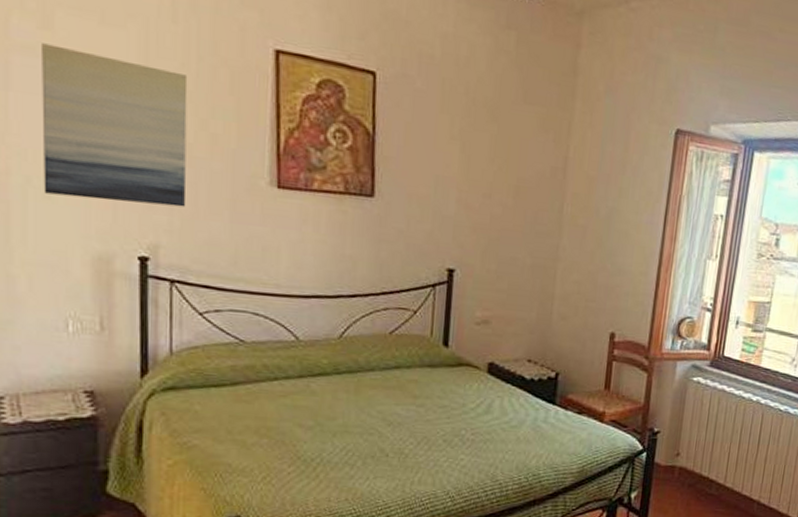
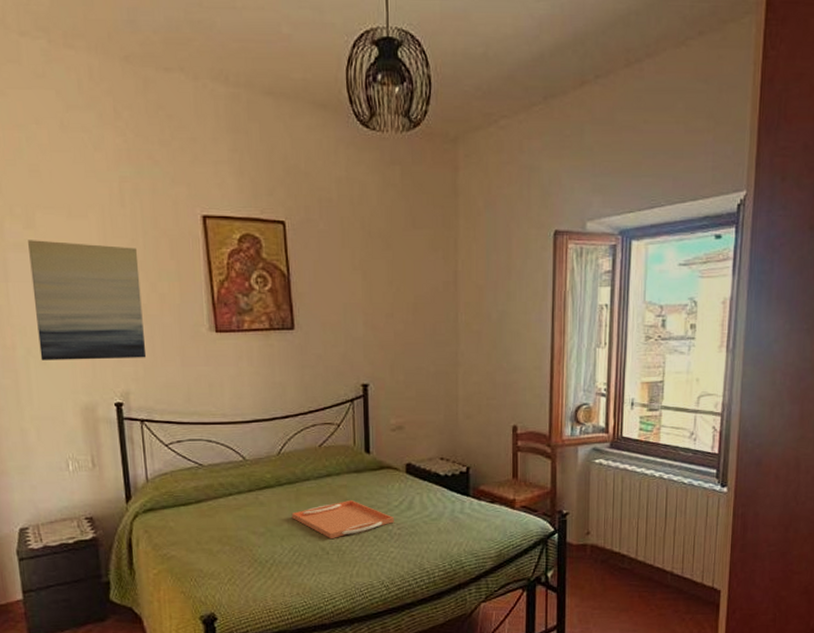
serving tray: none [348,397,468,440] -> present [291,499,394,540]

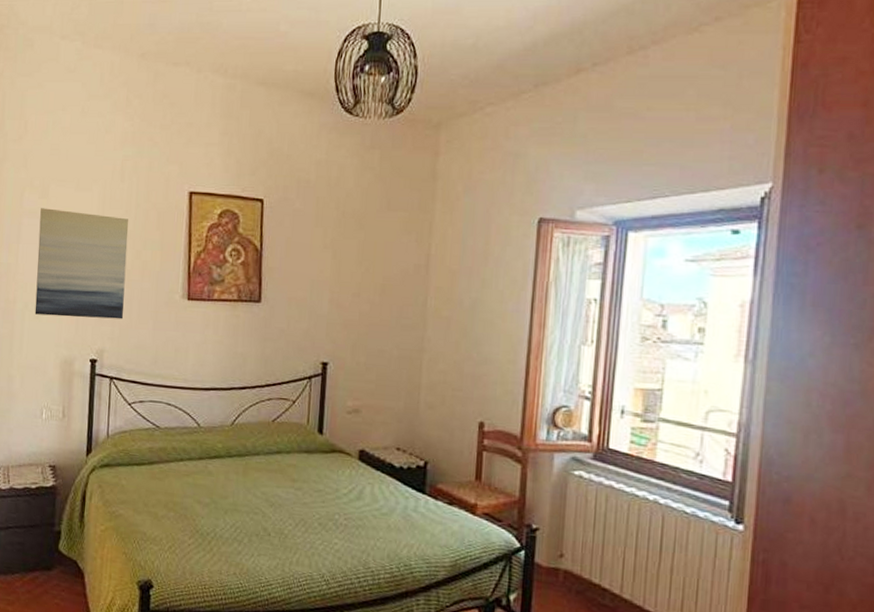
serving tray: present [291,499,394,540] -> none [237,480,341,521]

